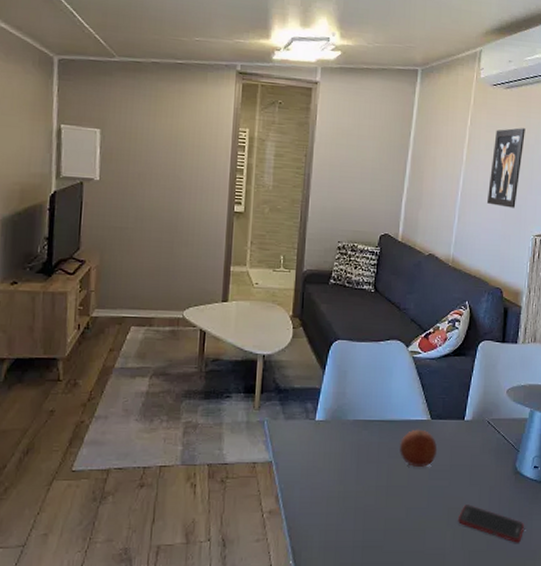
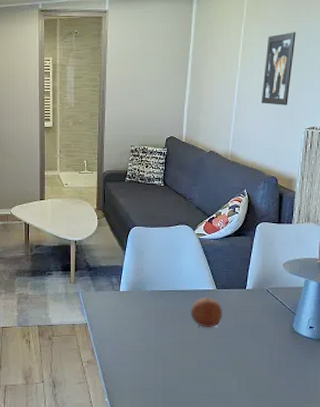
cell phone: present [457,505,524,543] -> none [242,358,301,389]

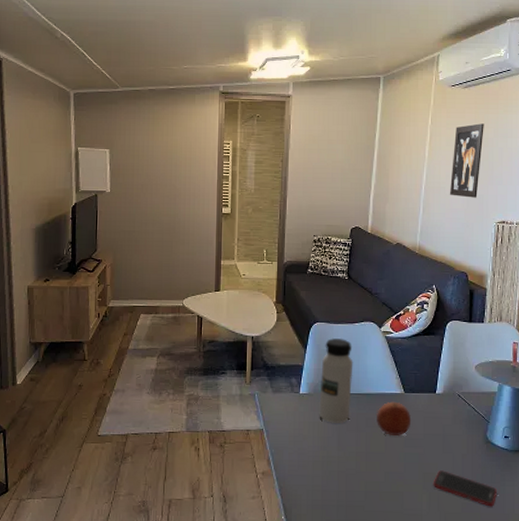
water bottle: none [138,241,169,317] -> present [319,338,353,423]
cell phone: none [242,358,301,389] -> present [433,470,497,507]

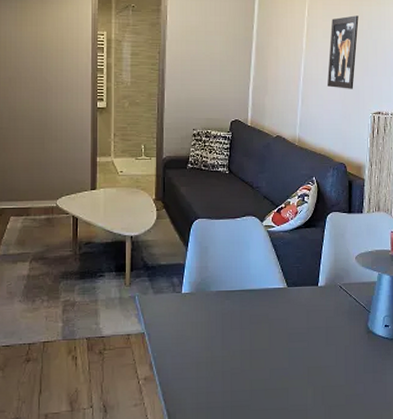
water bottle: present [319,338,353,423] -> none [202,235,236,322]
fruit: present [376,401,412,437] -> none [259,296,295,332]
cell phone: present [433,470,497,507] -> none [317,363,379,397]

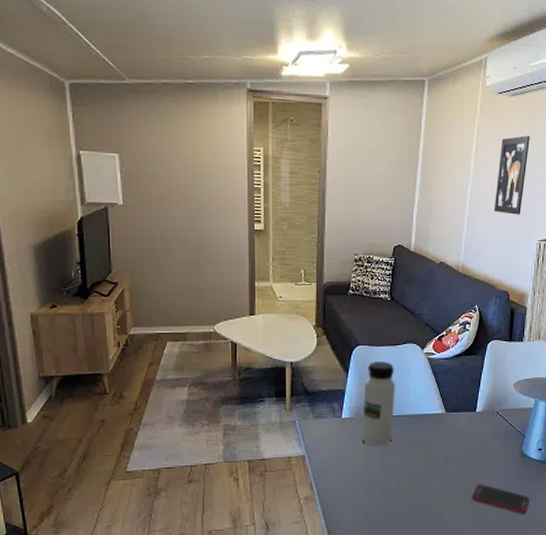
water bottle: none [202,235,236,322] -> present [362,361,396,446]
cell phone: none [317,363,379,397] -> present [471,484,530,514]

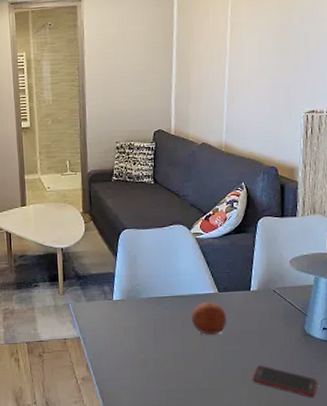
water bottle: present [362,361,396,446] -> none [133,243,166,327]
fruit: none [418,421,452,455] -> present [190,301,227,336]
wall art: present [494,135,530,215] -> none [254,9,288,89]

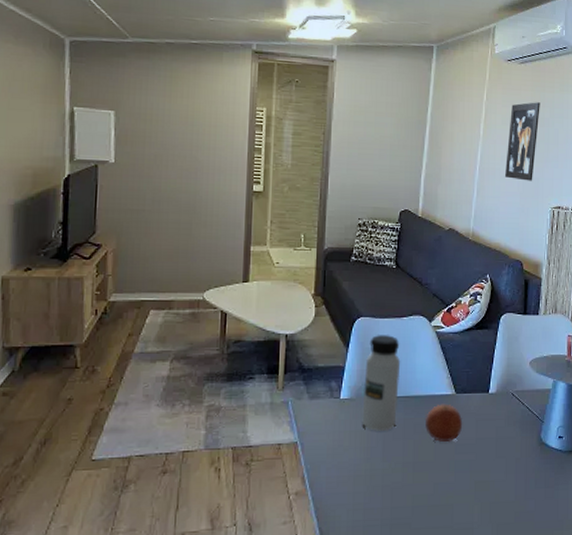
water bottle: none [133,243,166,327] -> present [362,335,401,431]
cell phone: present [252,365,317,397] -> none [485,477,550,514]
wall art: none [254,9,288,89] -> present [505,102,540,181]

